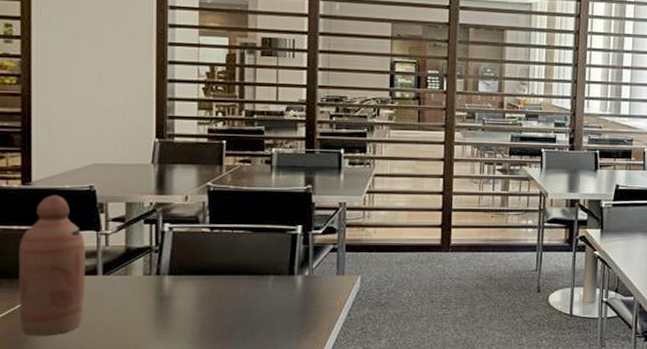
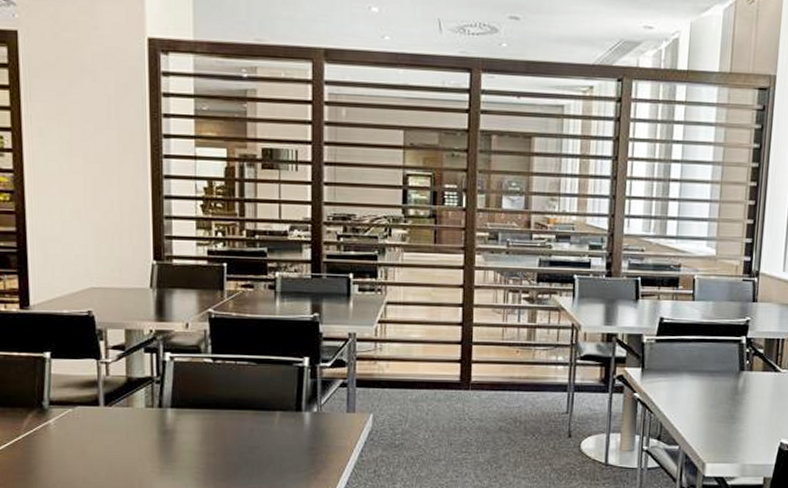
bottle: present [18,195,85,336] -> none [20,320,88,468]

